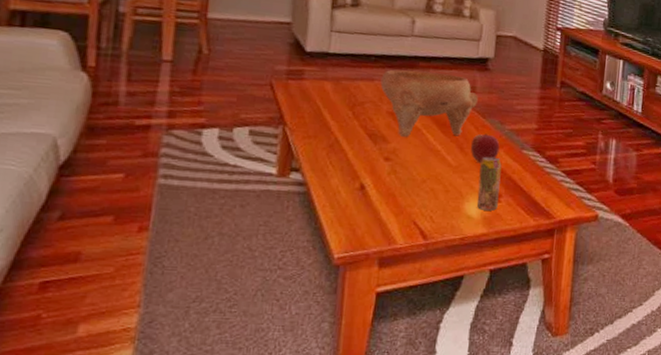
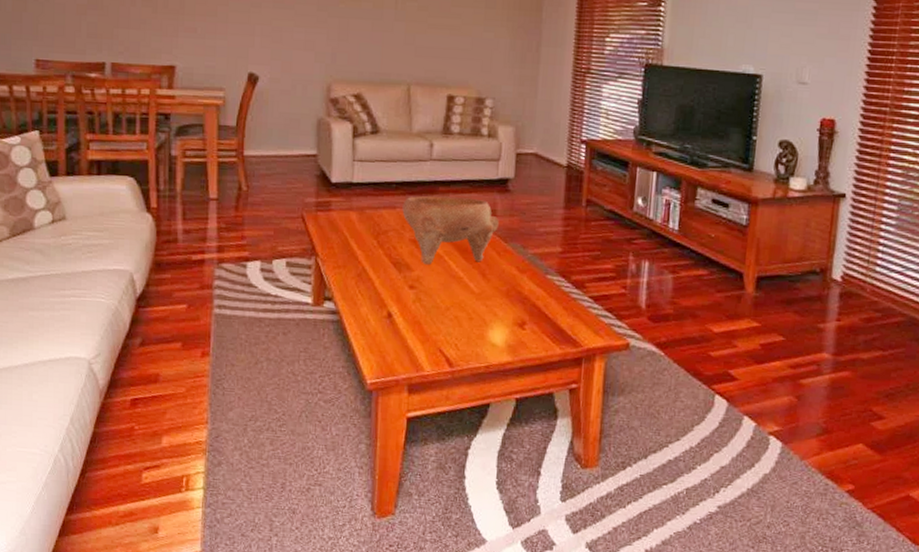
apple: present [470,134,500,164] -> none [492,259,523,290]
beverage can: present [476,156,502,211] -> none [500,282,525,339]

